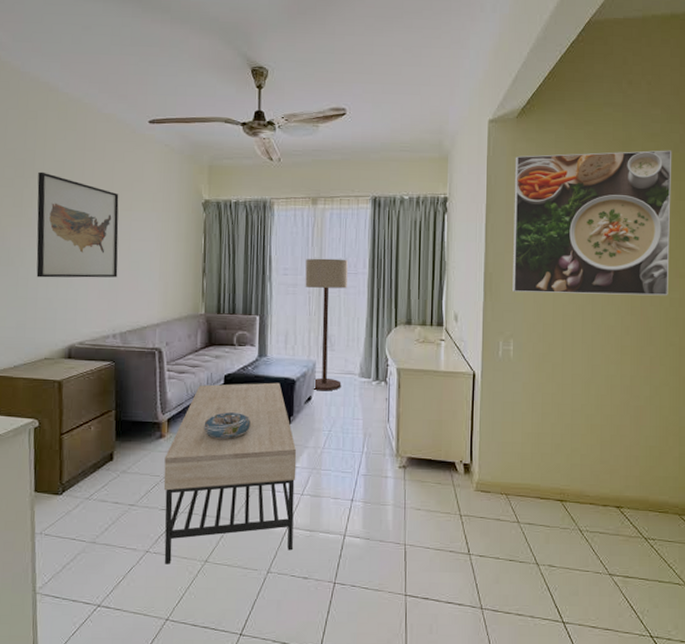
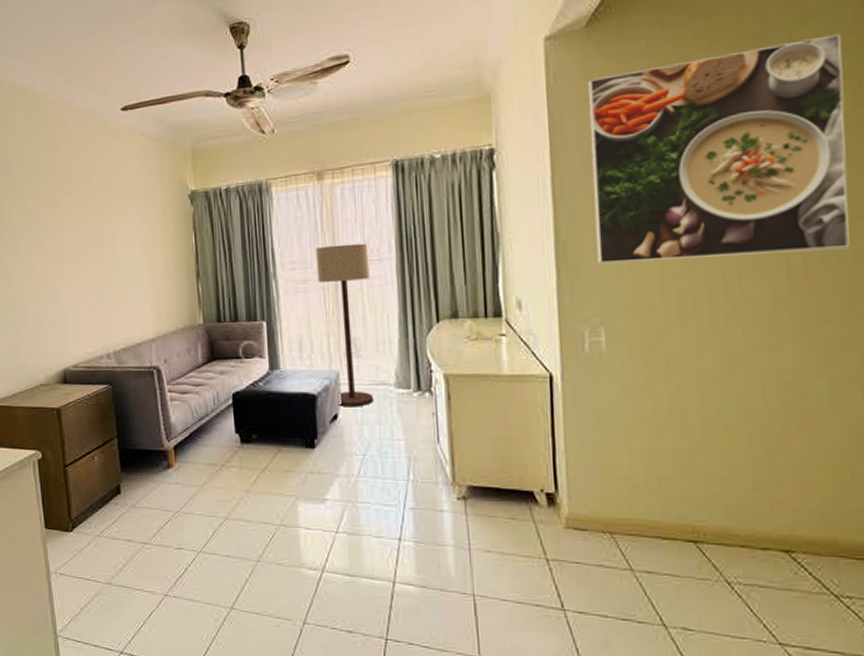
wall art: present [36,171,119,278] -> none [14,182,105,298]
coffee table: present [163,382,297,565] -> none [175,399,331,610]
decorative bowl: present [204,411,252,440] -> none [214,435,269,469]

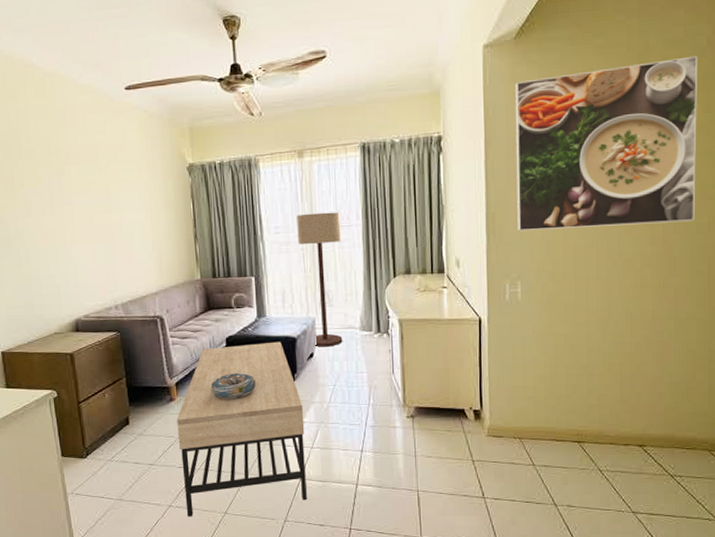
coffee table: none [175,399,331,610] -> present [177,341,307,517]
decorative bowl: none [214,435,269,469] -> present [210,372,257,400]

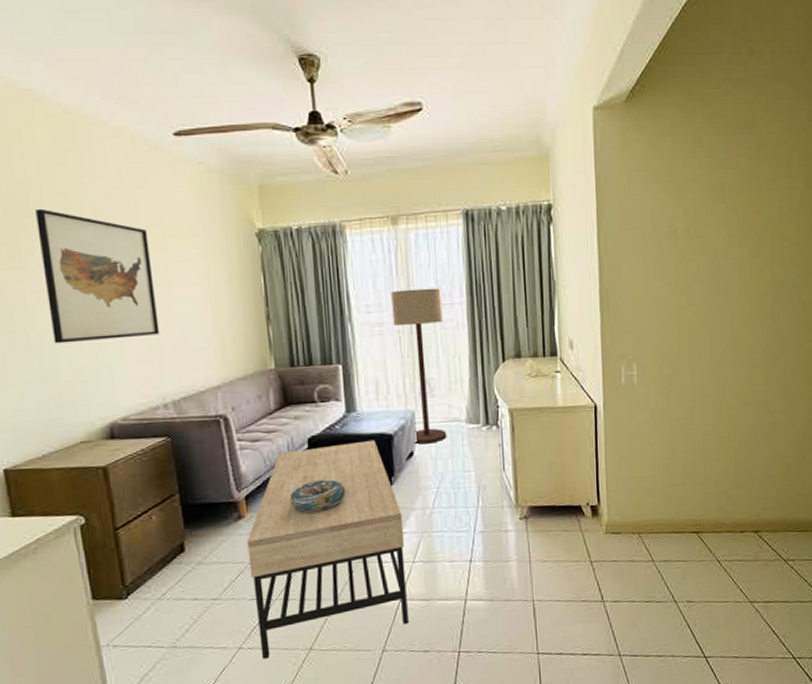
wall art: none [25,151,113,256] -> present [35,208,160,344]
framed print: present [514,56,698,232] -> none [626,130,801,310]

